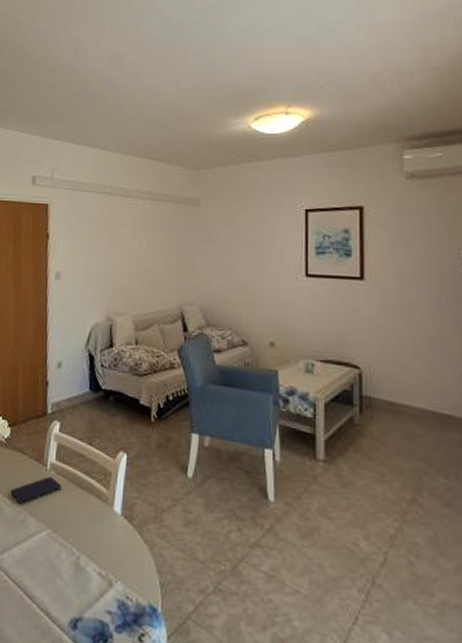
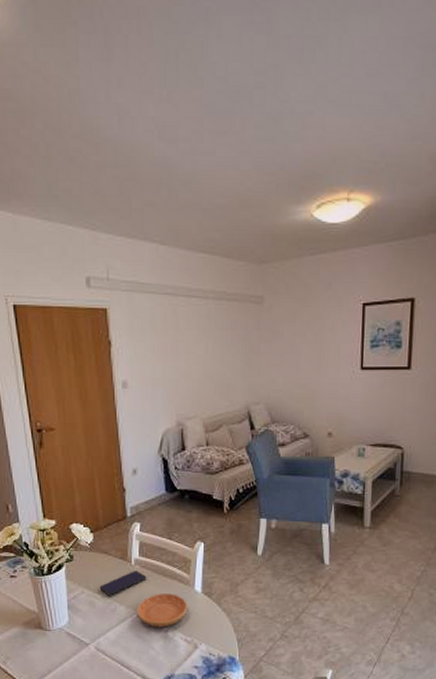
saucer: none [47,508,104,553] -> present [137,594,187,627]

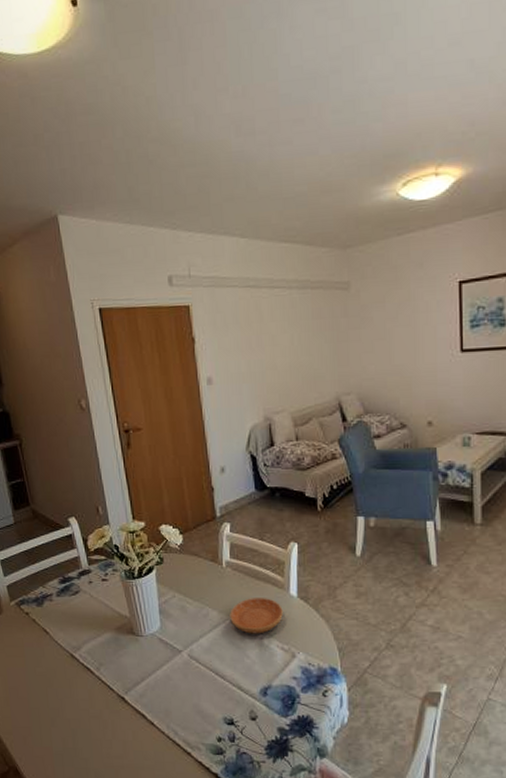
smartphone: present [99,571,147,596] -> none [190,573,239,600]

